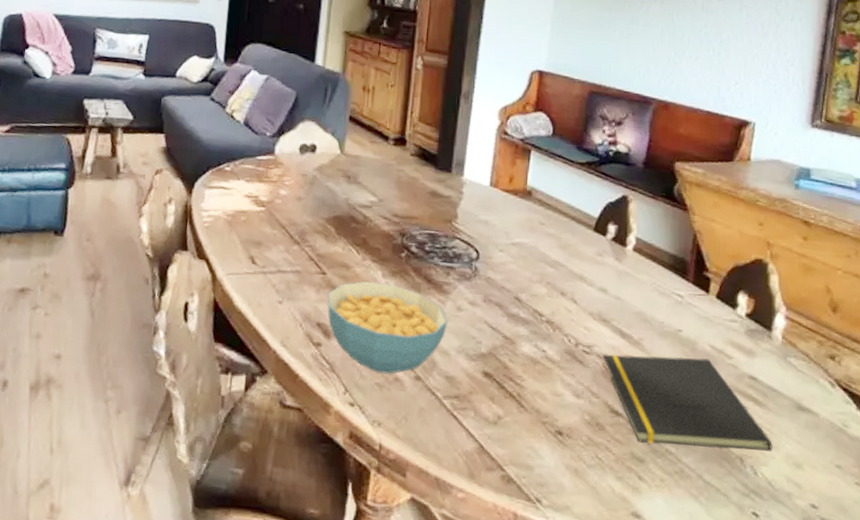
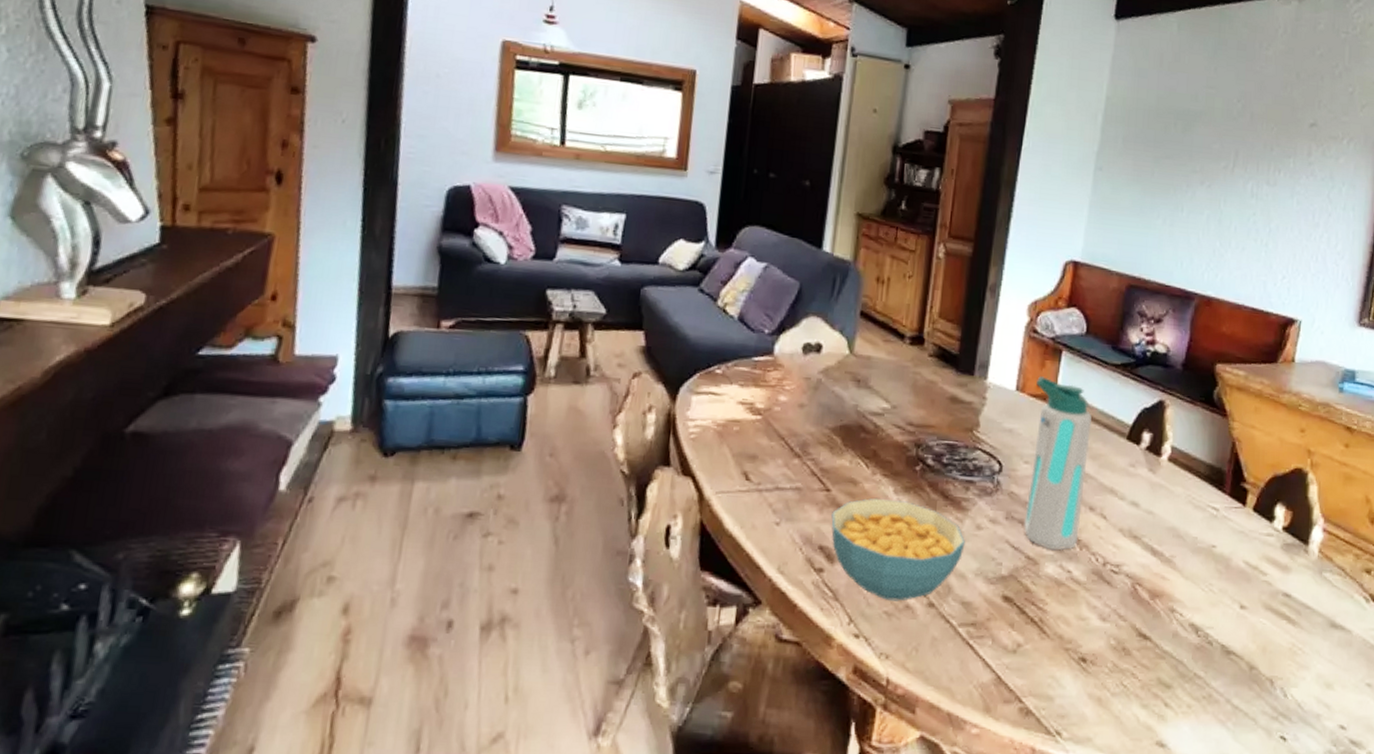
water bottle: none [501,173,561,332] -> present [1024,376,1092,551]
notepad: present [603,354,772,451] -> none [1132,573,1304,672]

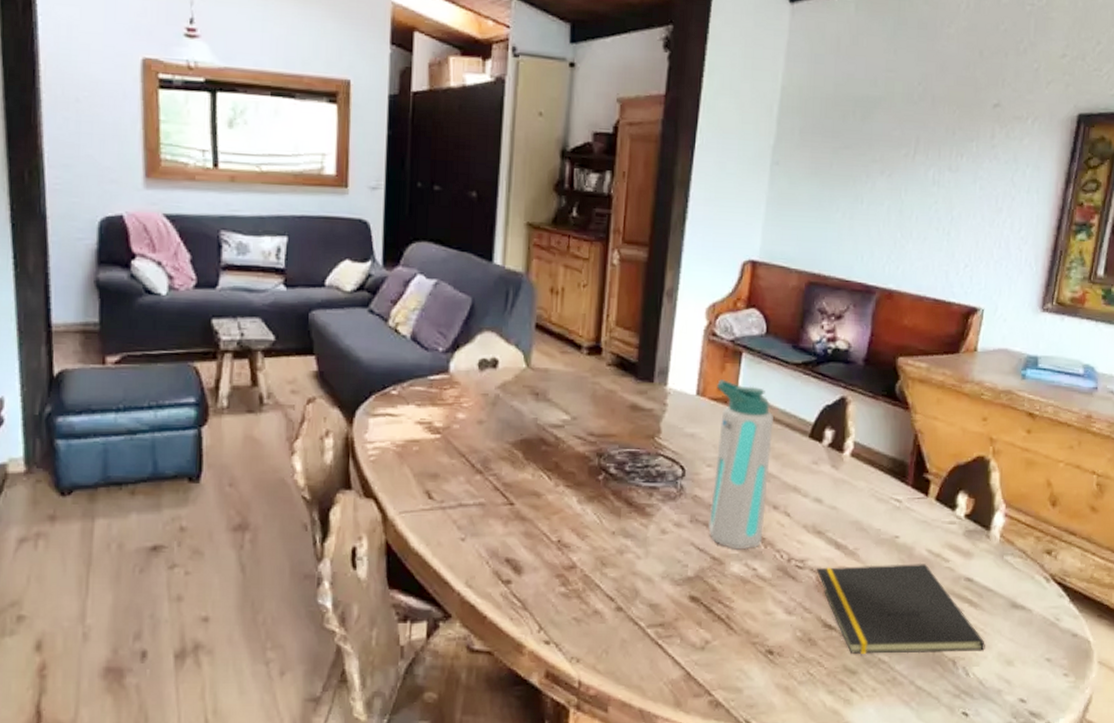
cereal bowl: present [831,497,965,601] -> none [516,509,651,607]
notepad: none [1132,573,1304,672] -> present [817,564,985,654]

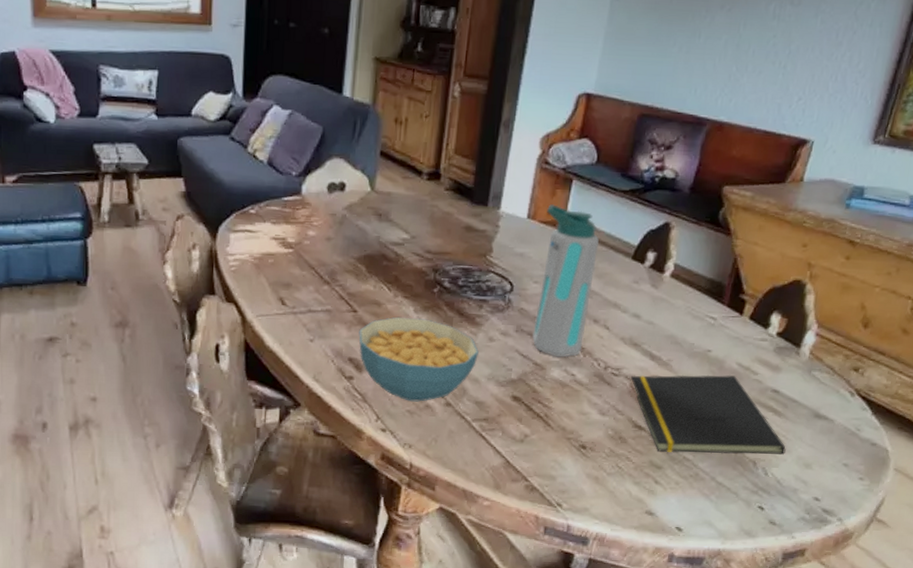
cereal bowl: none [516,509,651,607] -> present [359,316,479,402]

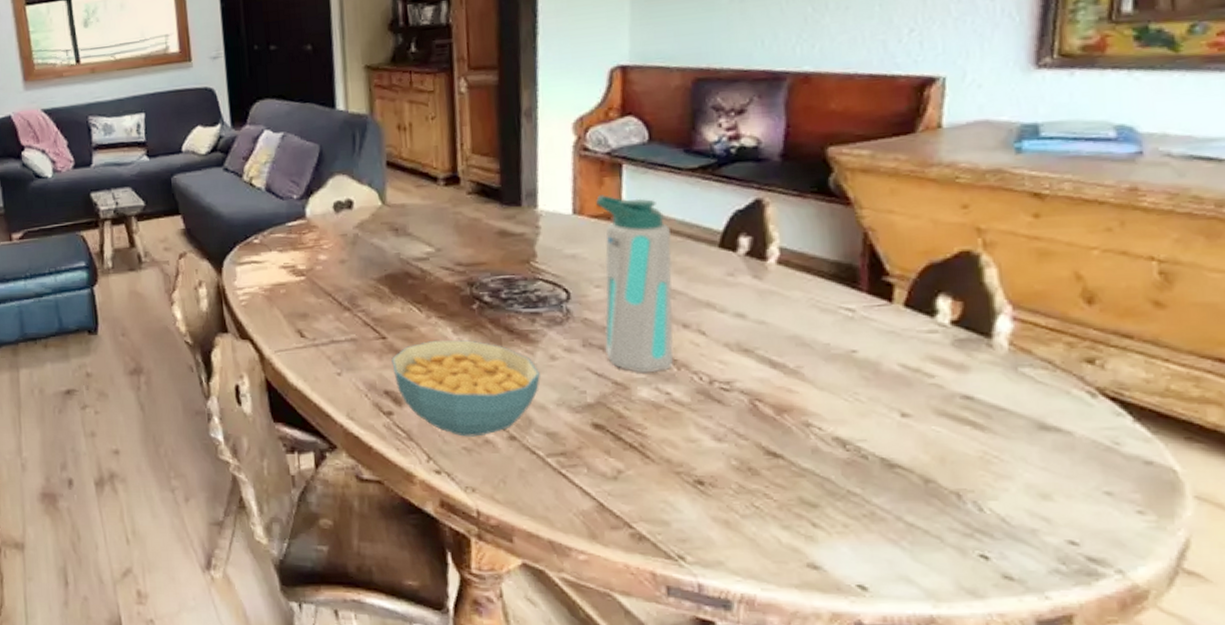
notepad: present [631,375,786,455] -> none [749,381,1004,485]

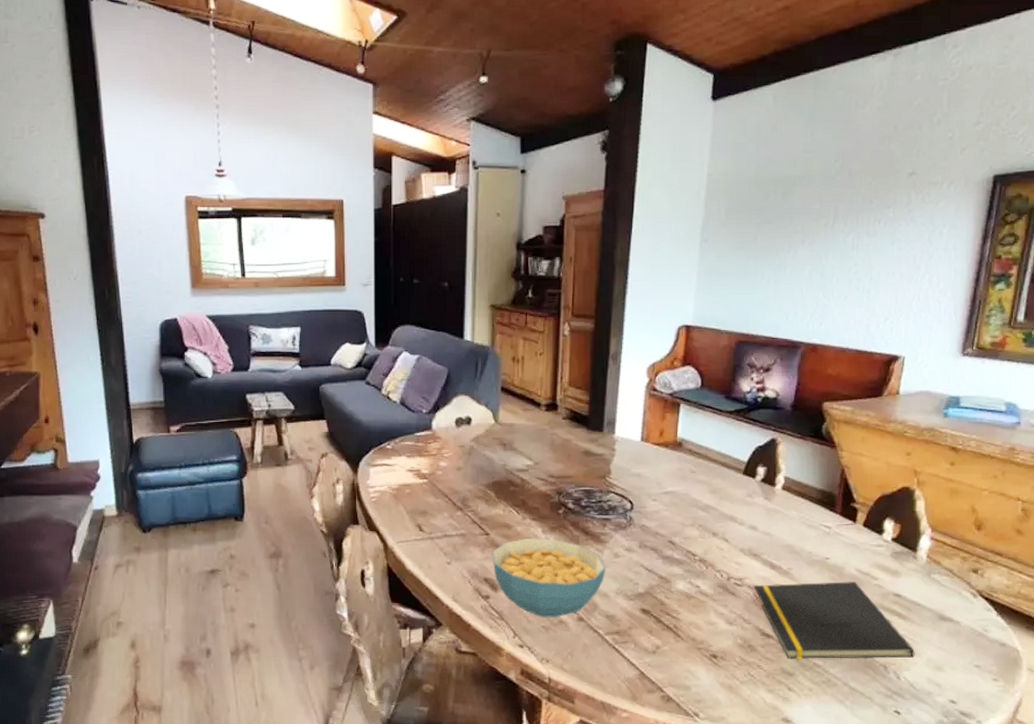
water bottle: present [596,195,675,373] -> none [655,427,711,570]
notepad: none [749,381,1004,485] -> present [754,581,915,659]

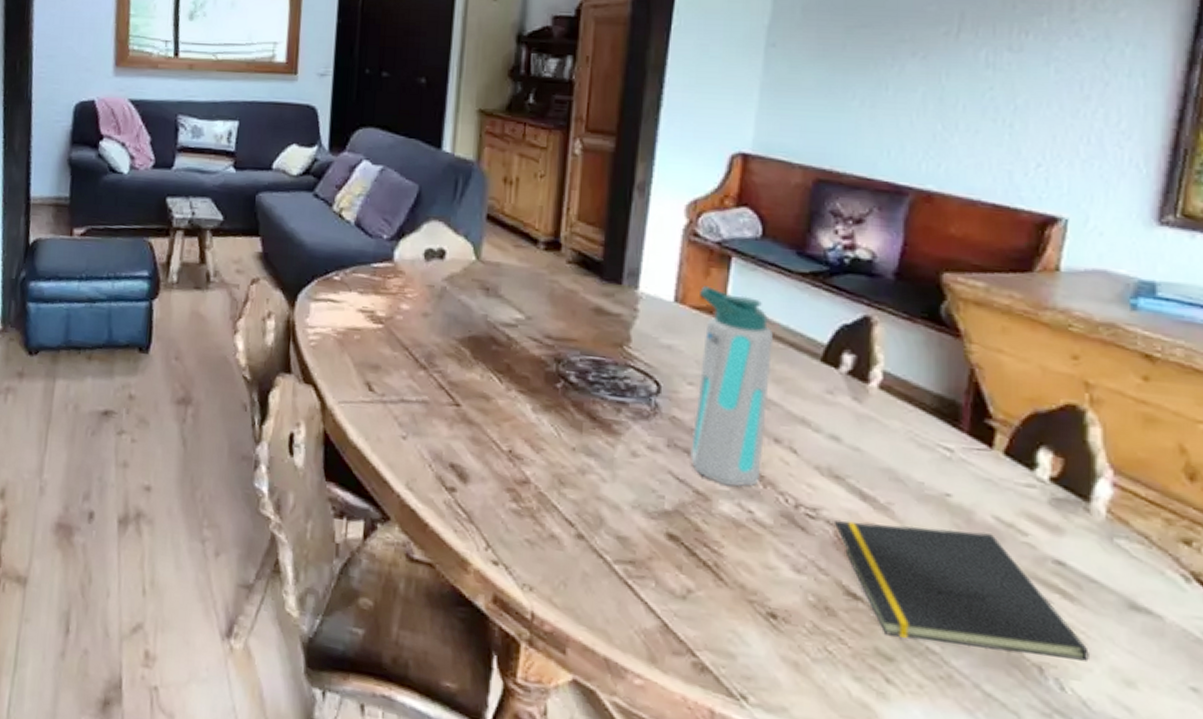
cereal bowl: present [492,537,606,618] -> none [462,415,618,529]
water bottle: none [655,427,711,570] -> present [690,286,774,487]

